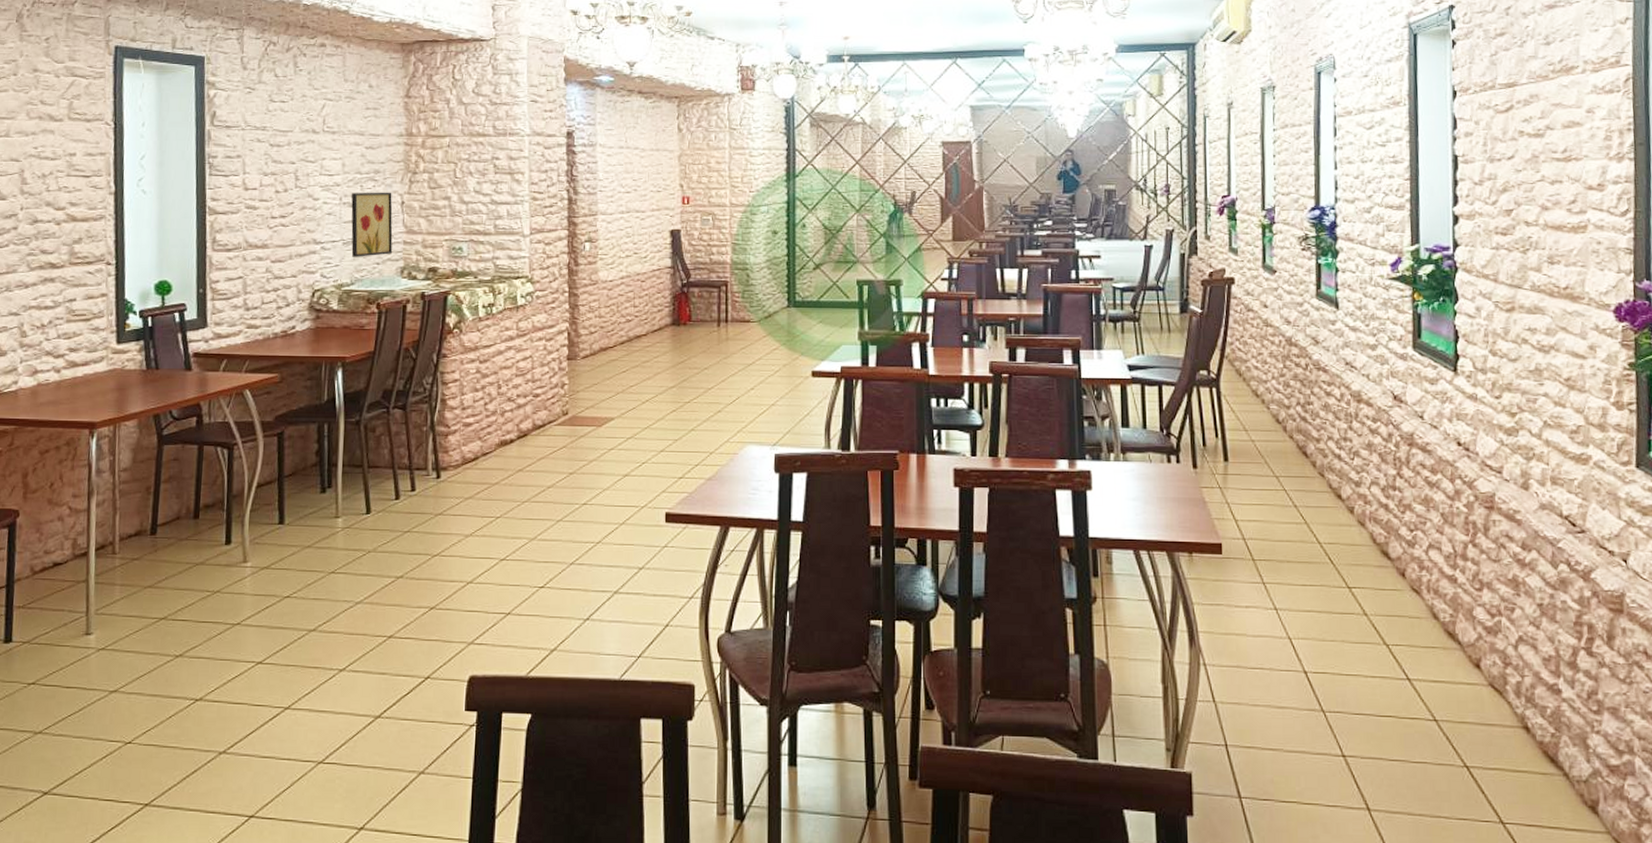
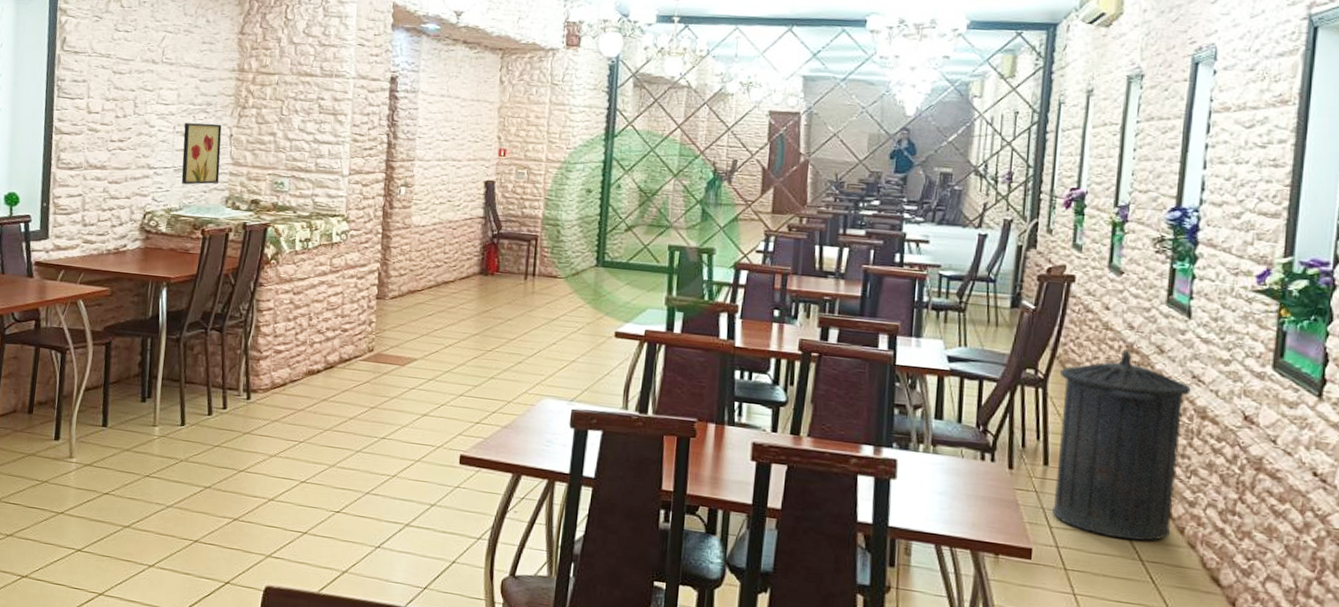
trash can: none [1230,344,1346,525] -> present [1052,349,1191,541]

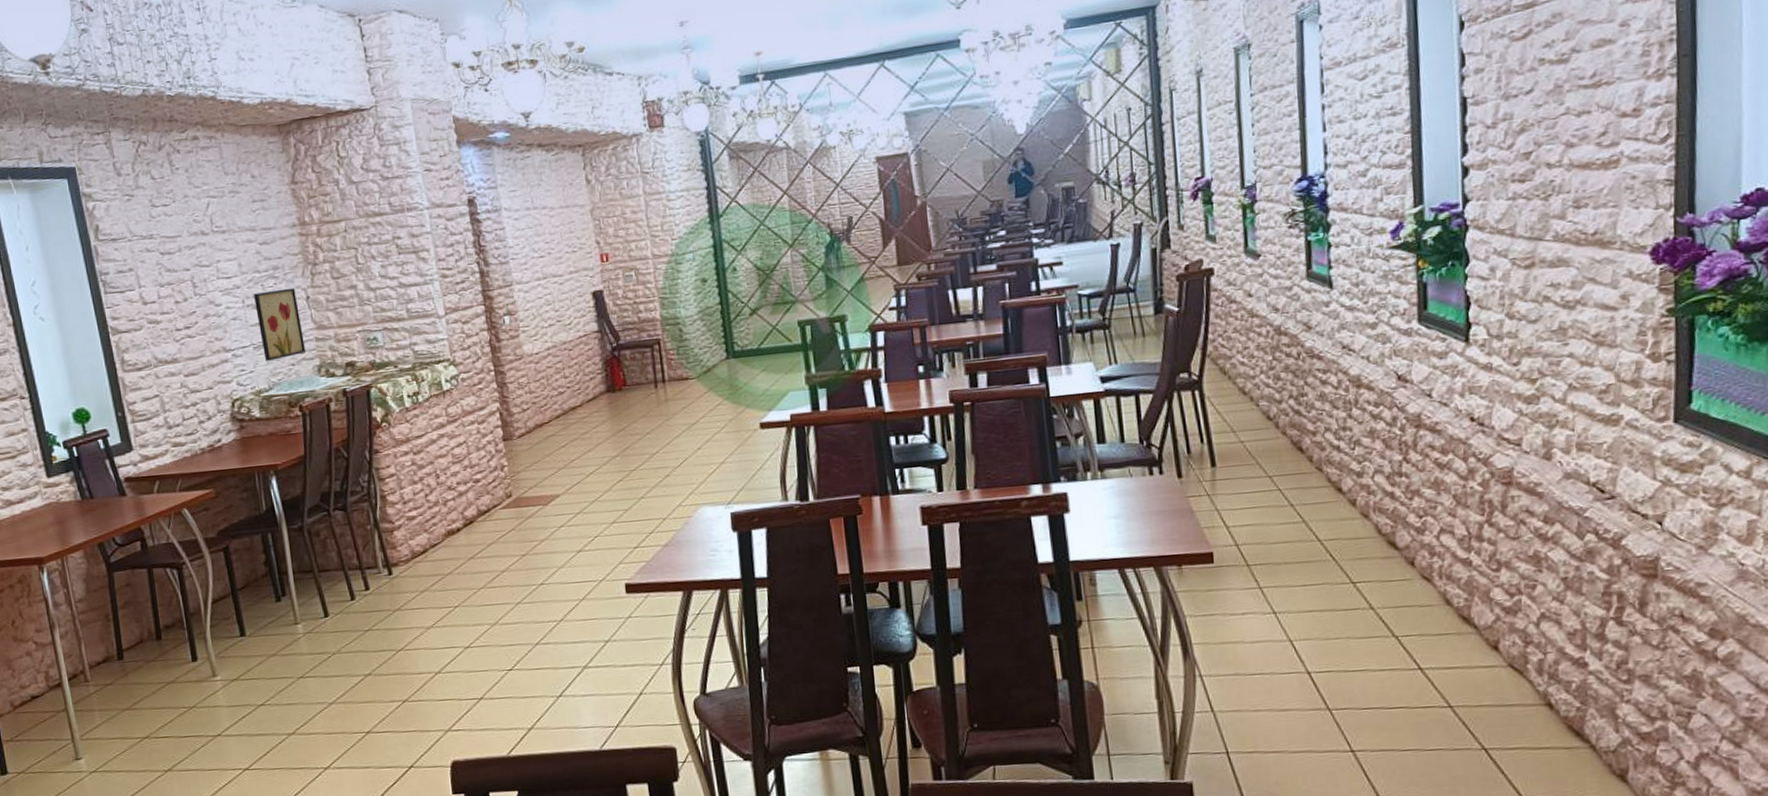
trash can: present [1052,349,1191,541] -> none [1213,333,1344,525]

